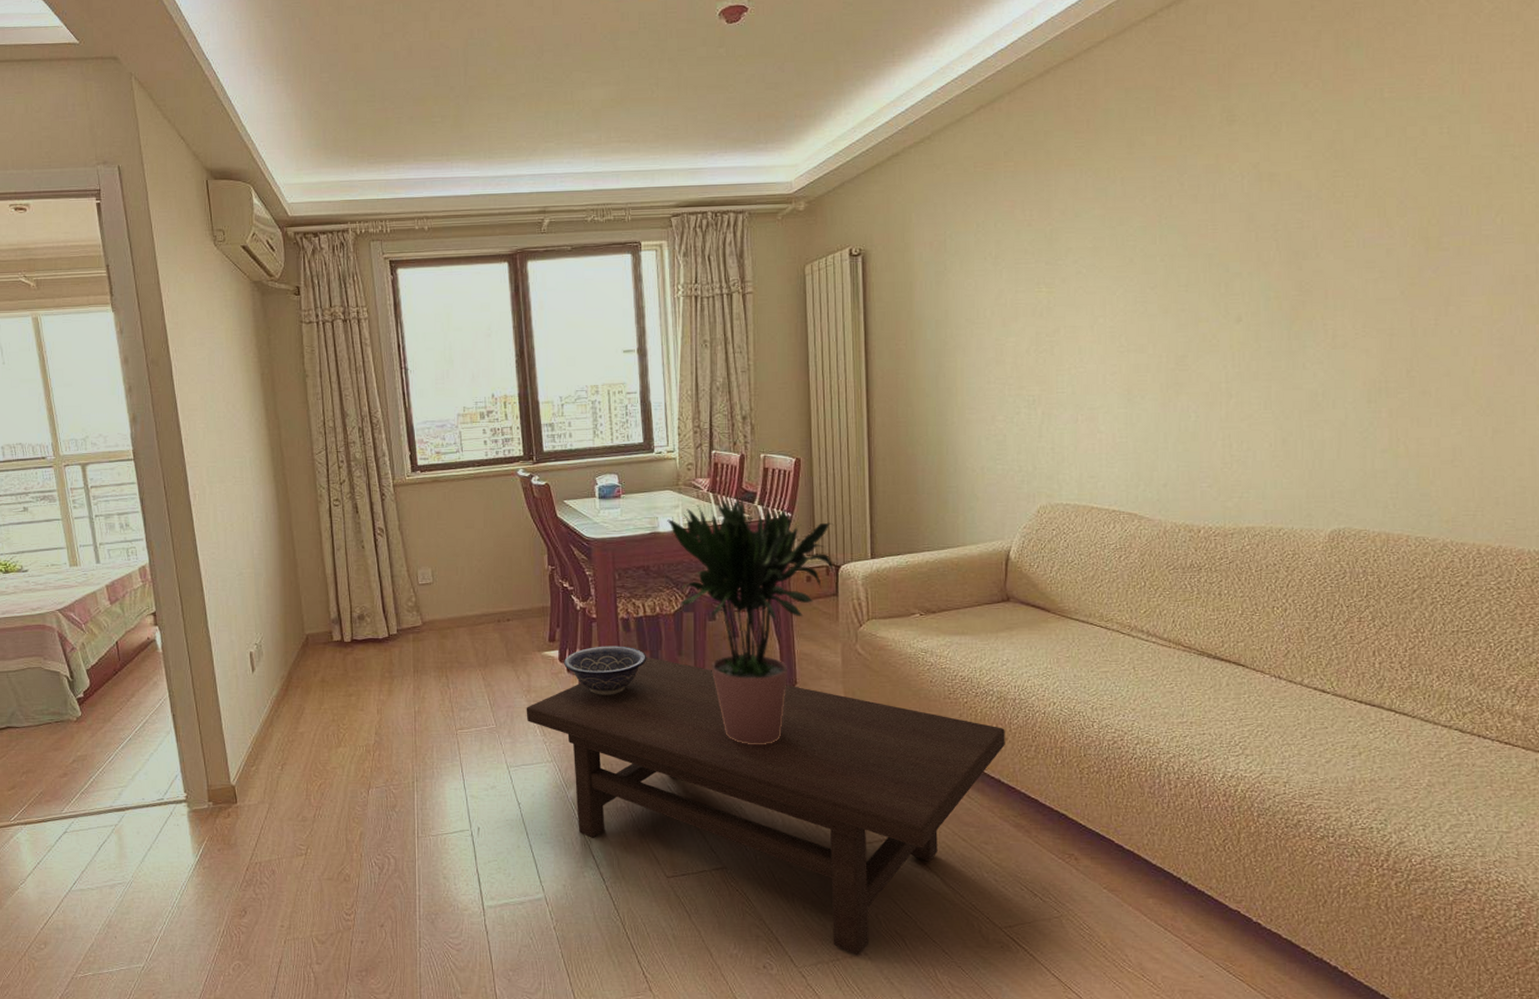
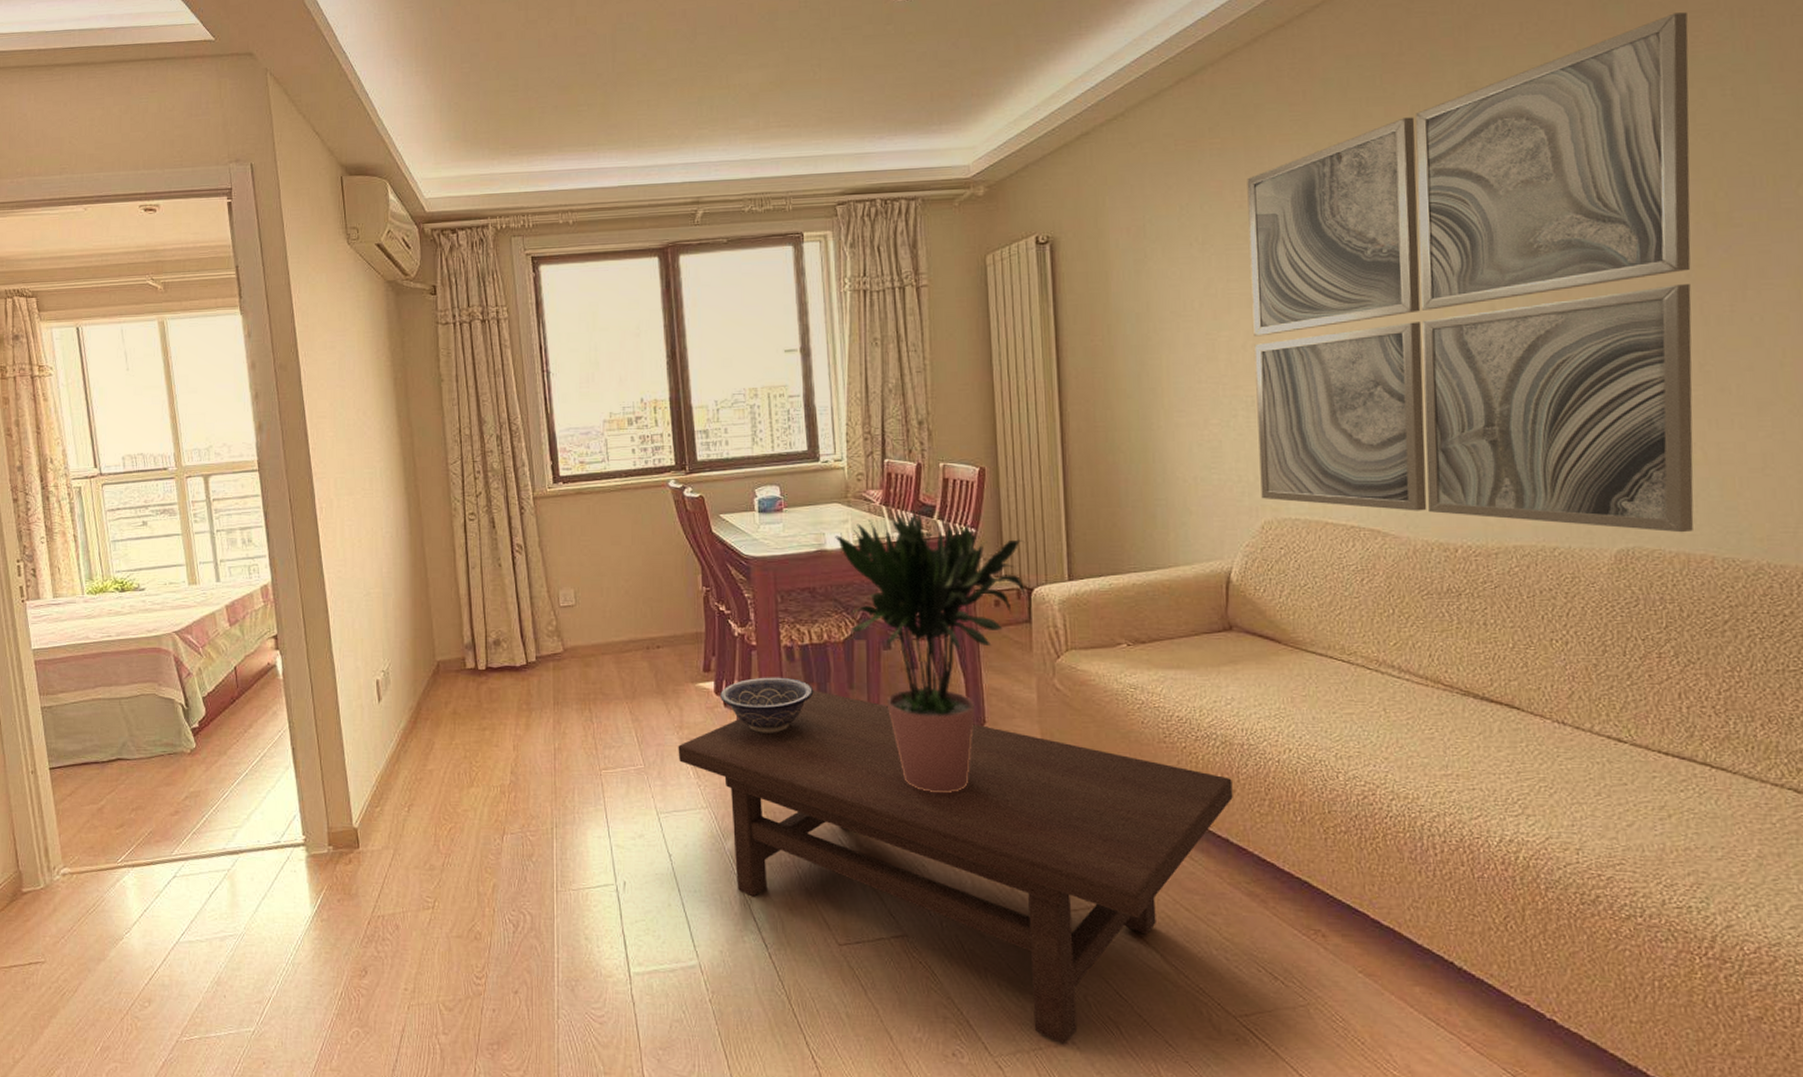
wall art: none [1036,57,1416,516] -> present [1247,12,1694,533]

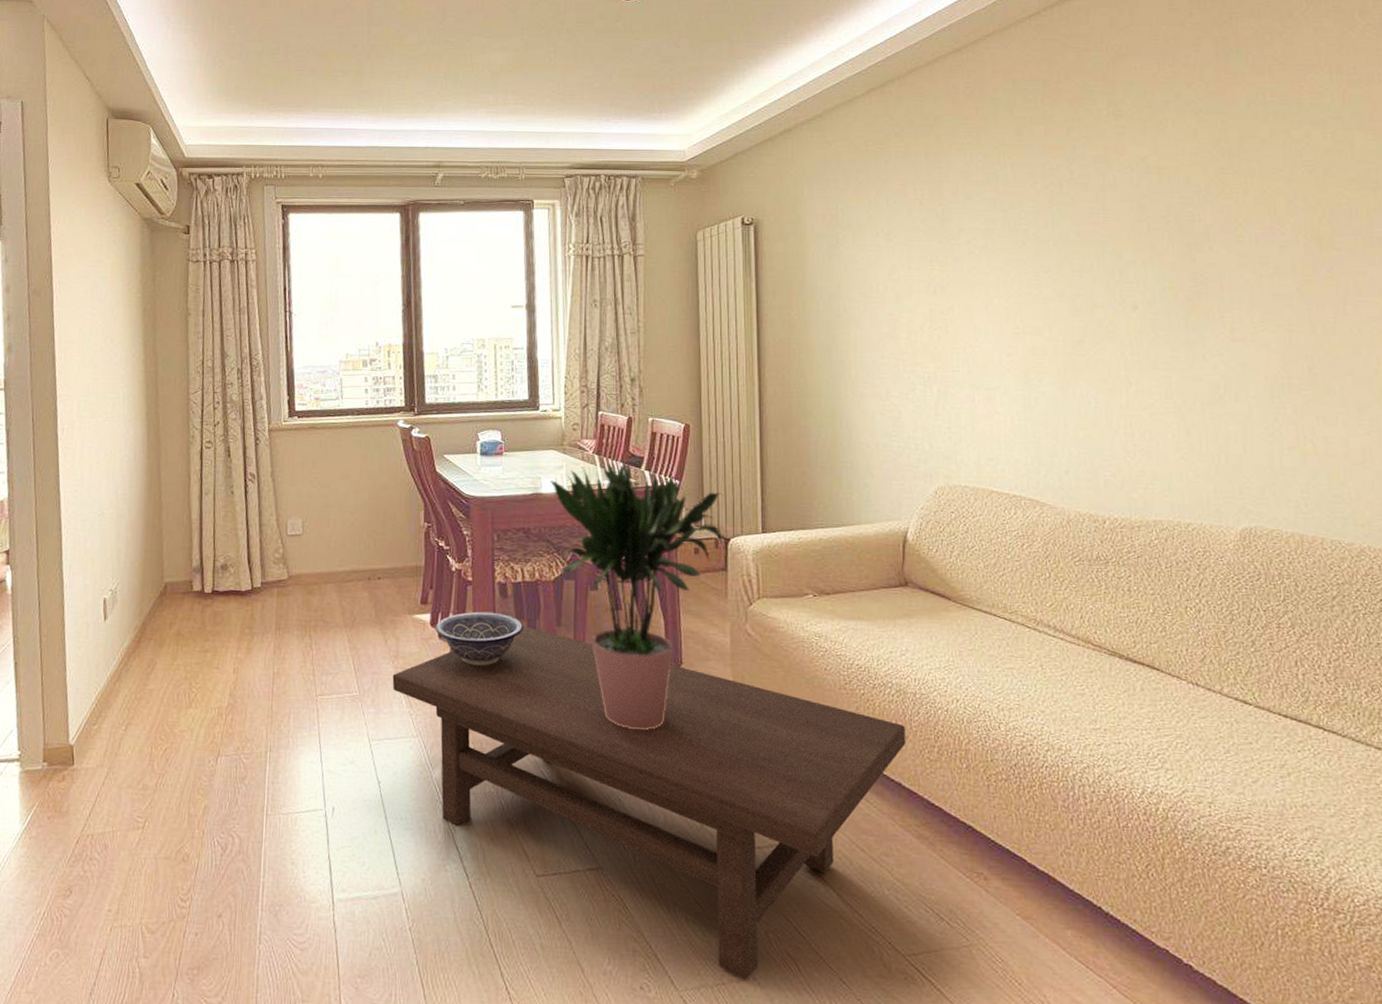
wall art: present [1247,12,1694,533] -> none [927,65,1306,516]

